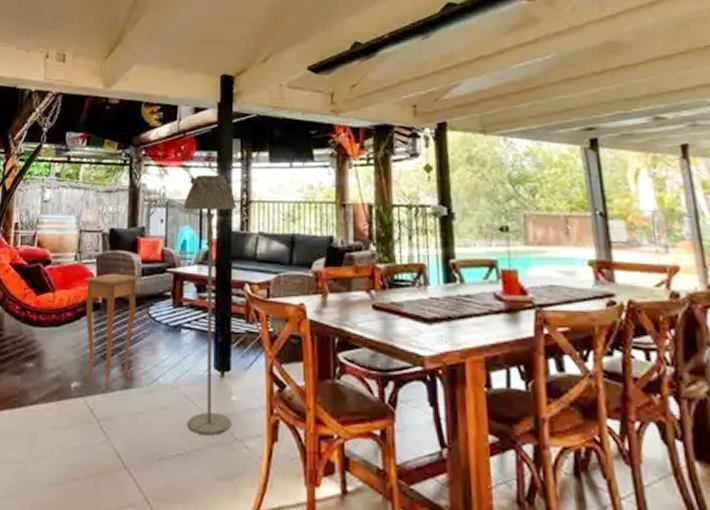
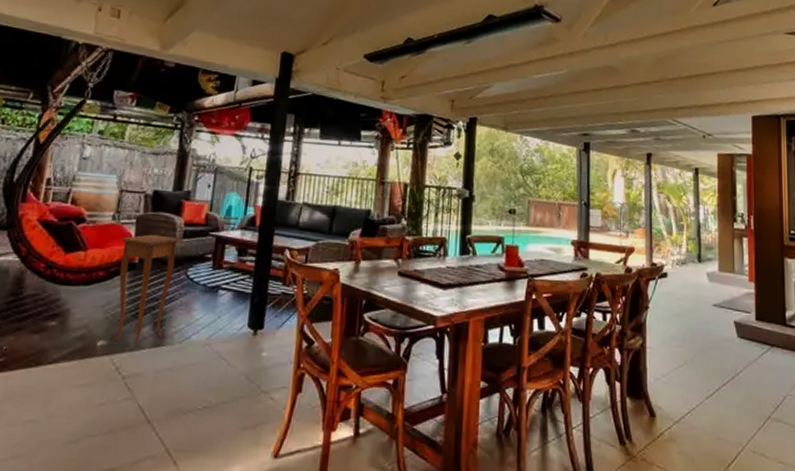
floor lamp: present [183,174,236,436] -> none [216,144,285,389]

